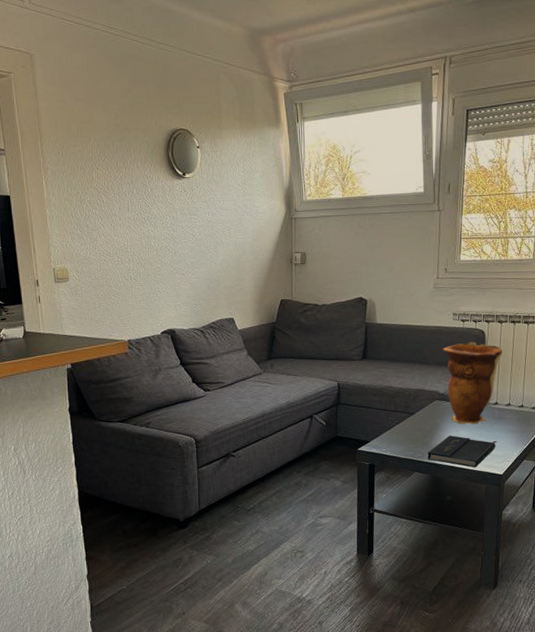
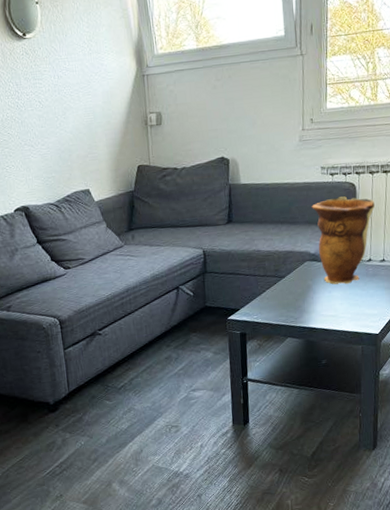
book: present [427,435,497,468] -> none [300,297,372,329]

